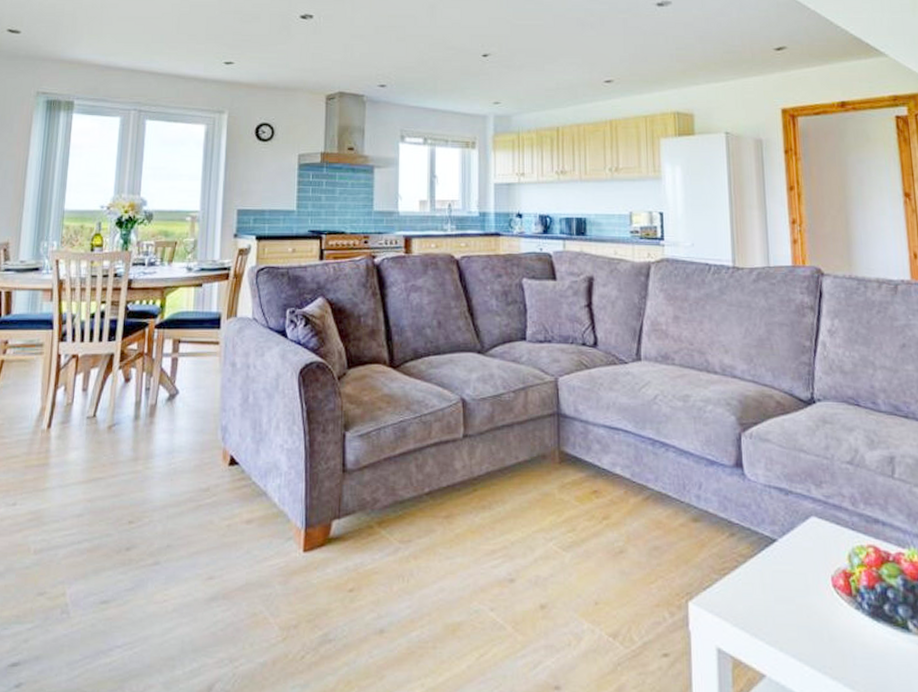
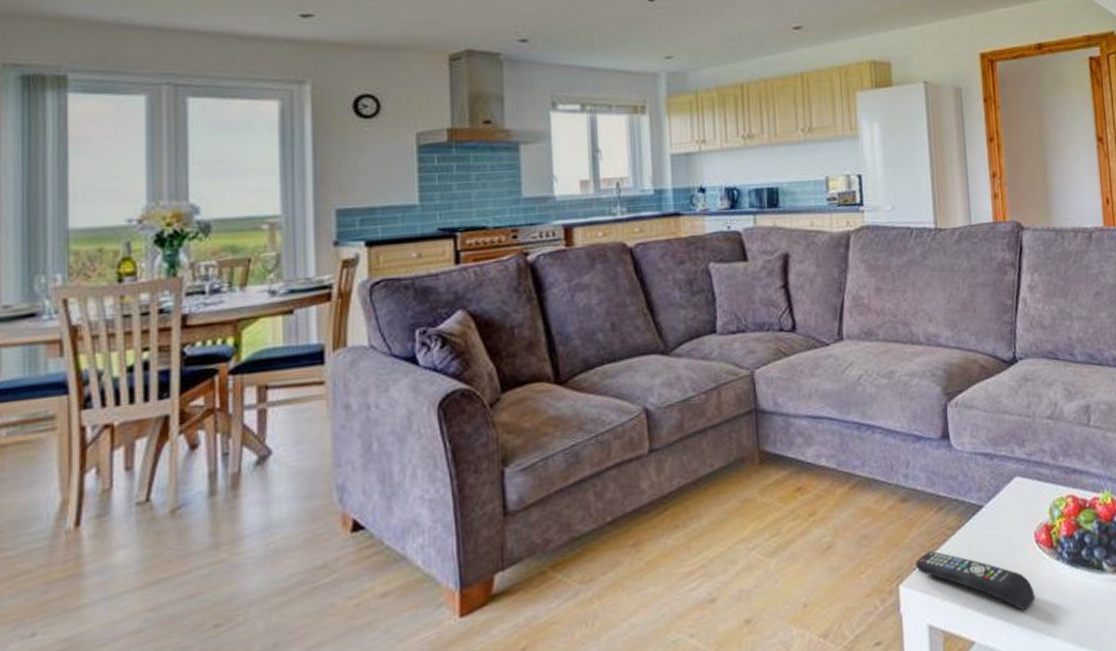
remote control: none [706,575,832,655] -> present [916,551,1035,611]

